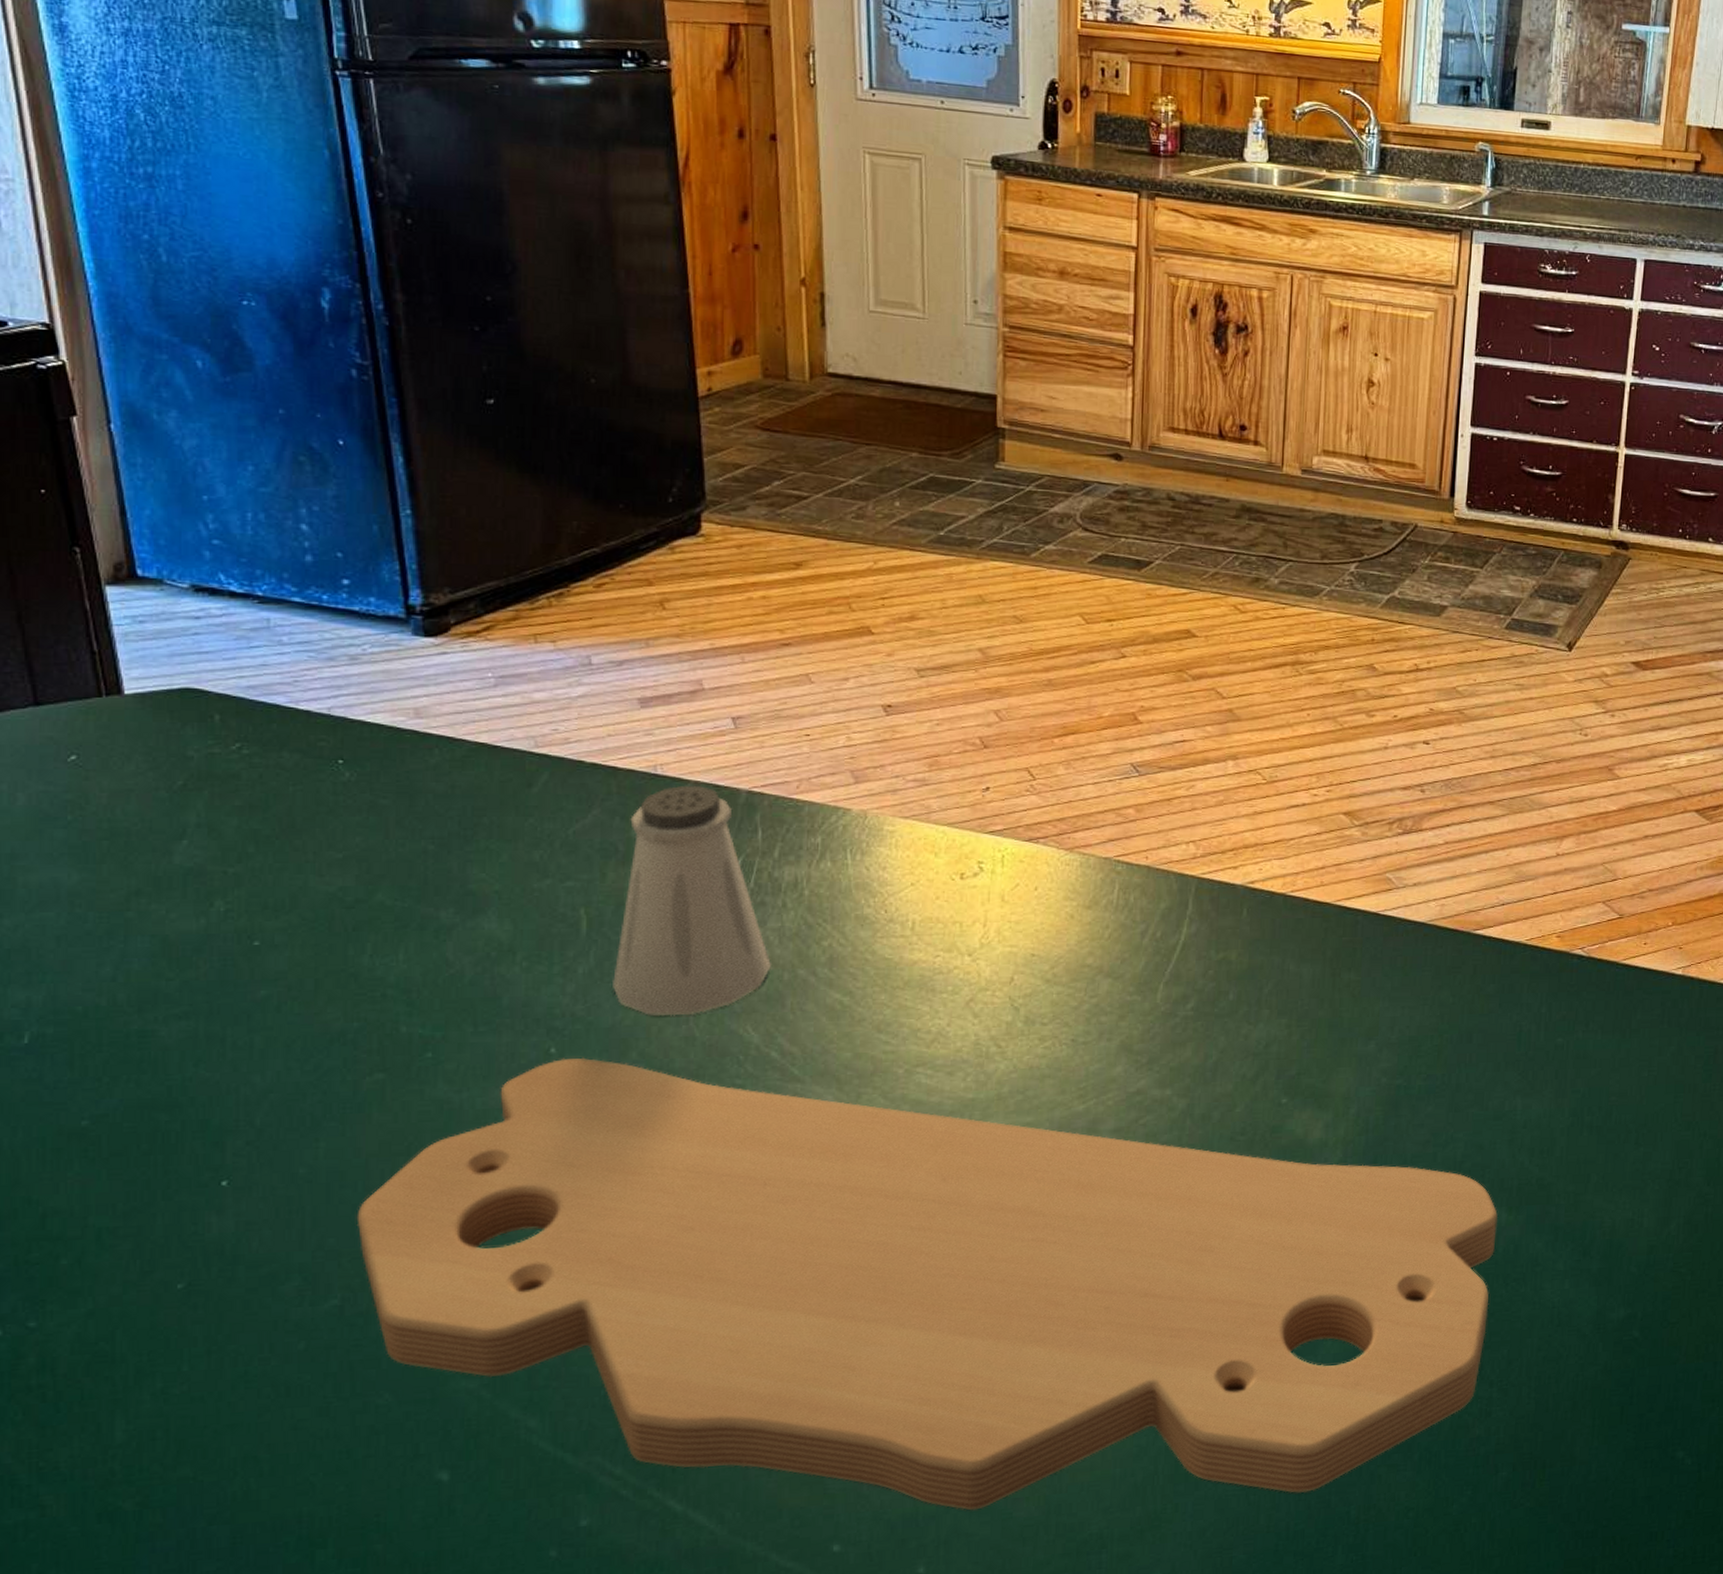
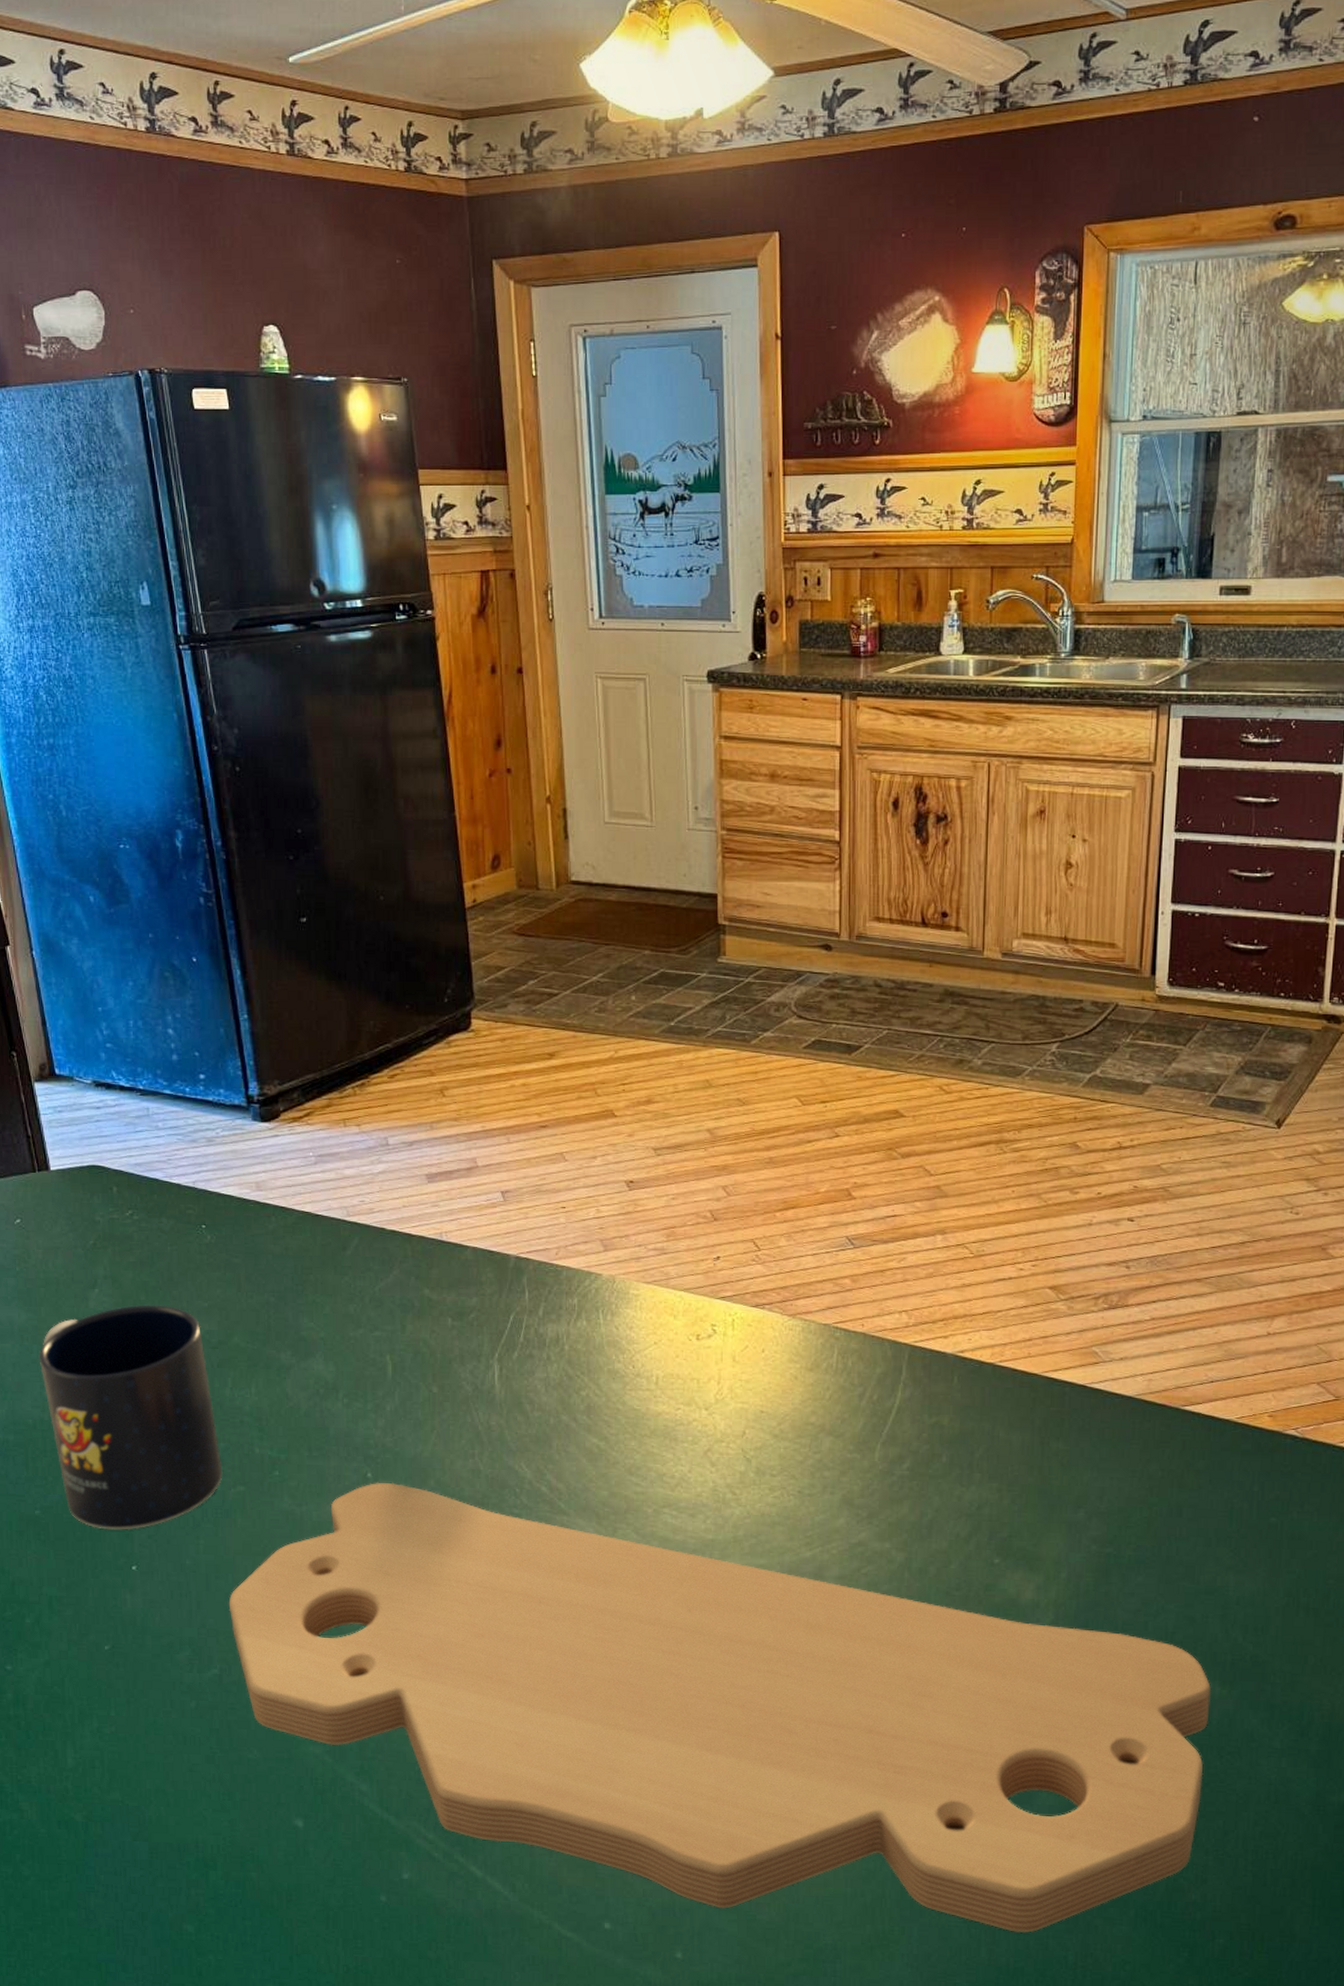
mug: none [96,858,355,1138] -> present [39,1304,223,1530]
saltshaker: present [613,786,772,1016] -> none [414,1251,540,1451]

